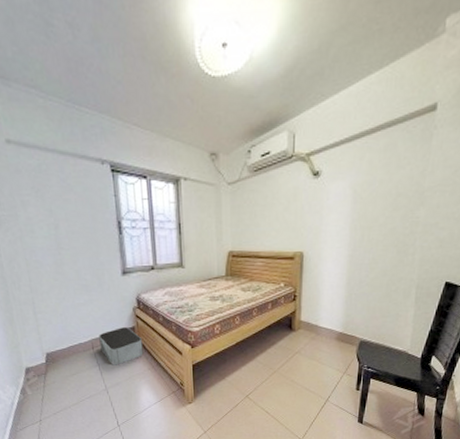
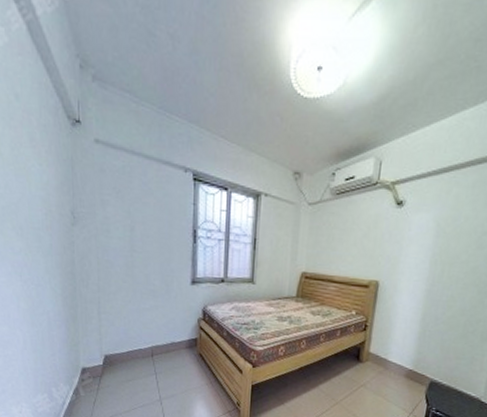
storage bin: present [99,327,144,365] -> none [160,337,203,377]

